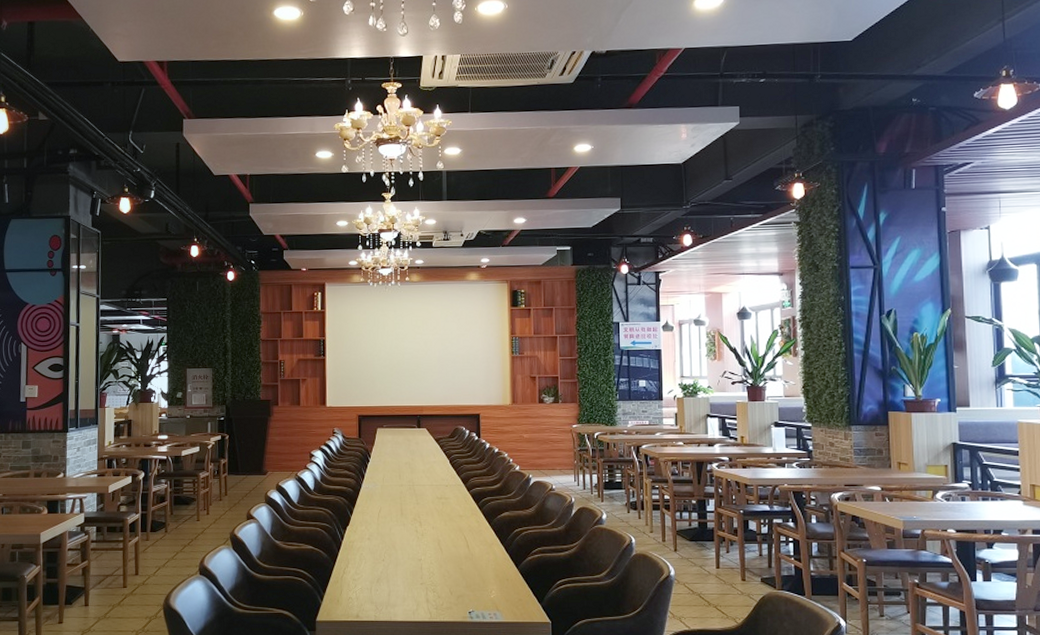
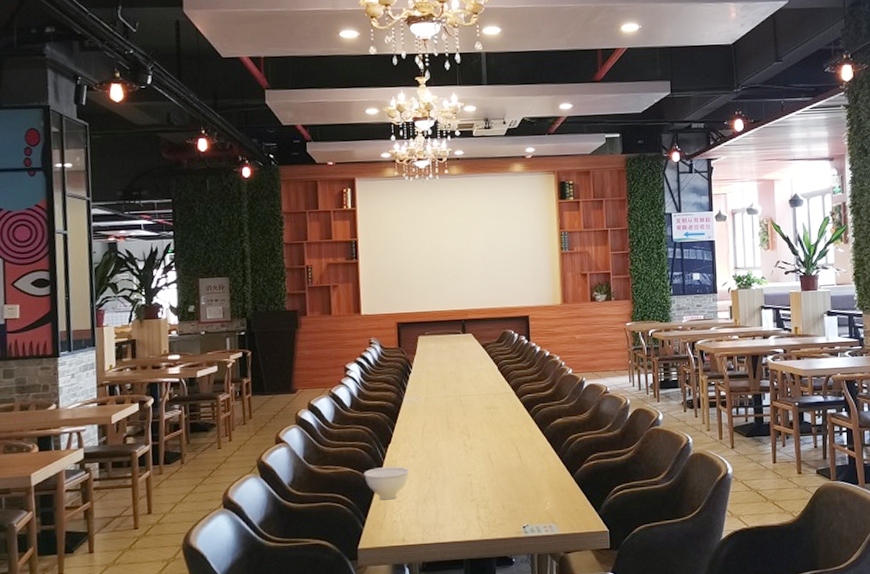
bowl: none [324,547,366,578] -> present [364,466,410,500]

